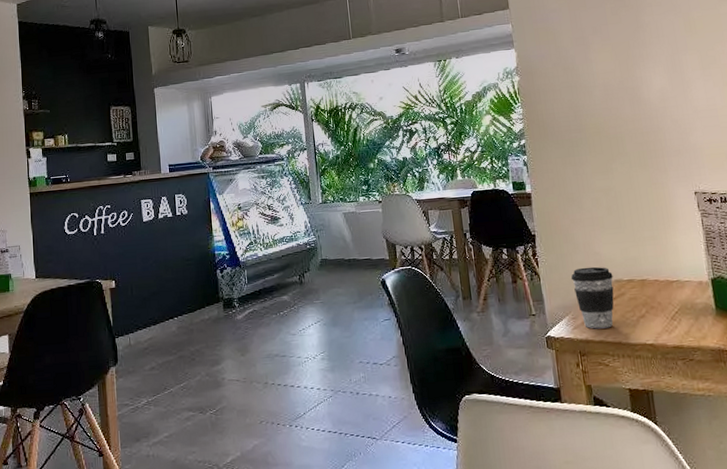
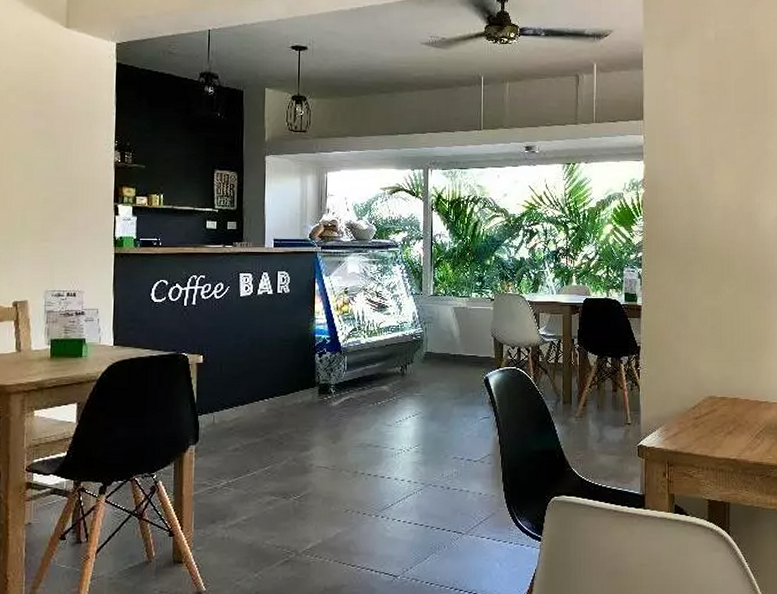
coffee cup: present [571,266,614,329] -> none [668,382,708,442]

